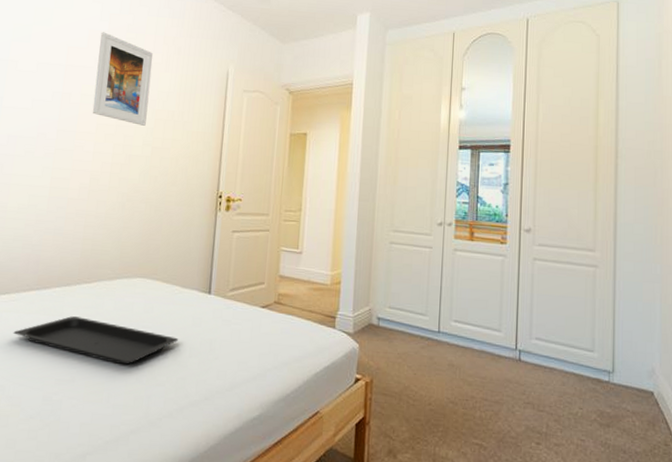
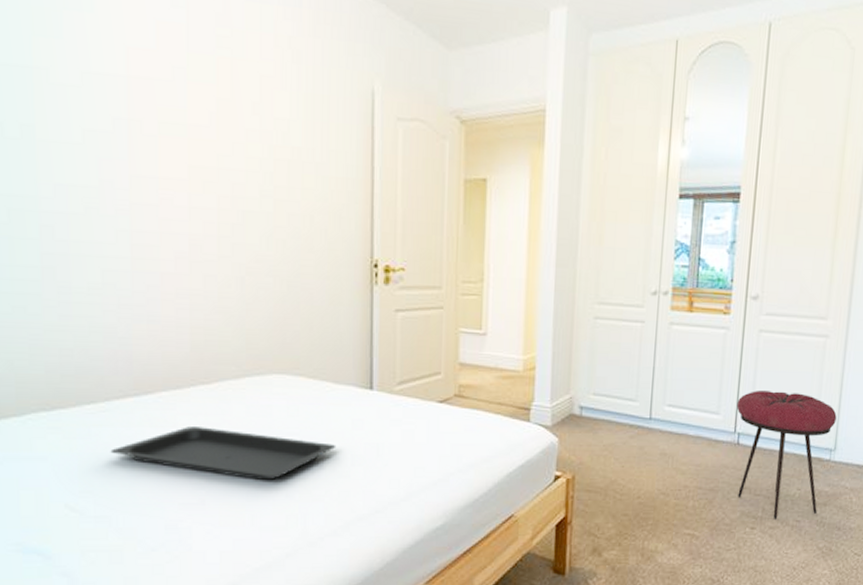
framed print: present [92,32,153,126] -> none [175,24,261,169]
stool: none [516,312,612,437] -> present [736,391,837,519]

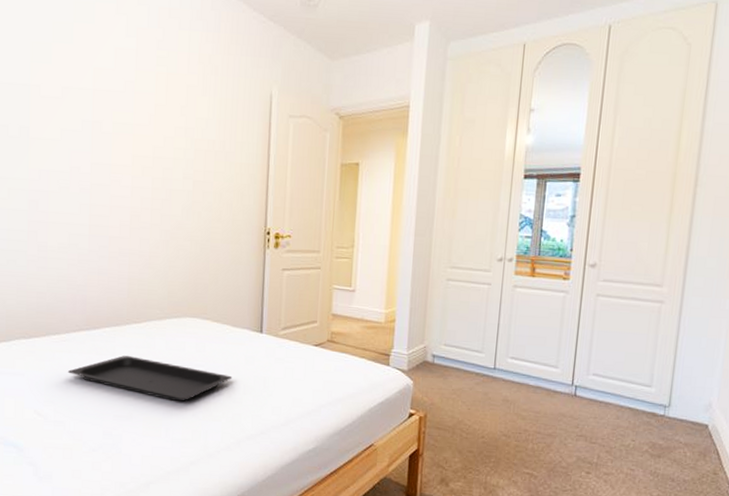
stool: present [736,391,837,519] -> none [574,348,671,466]

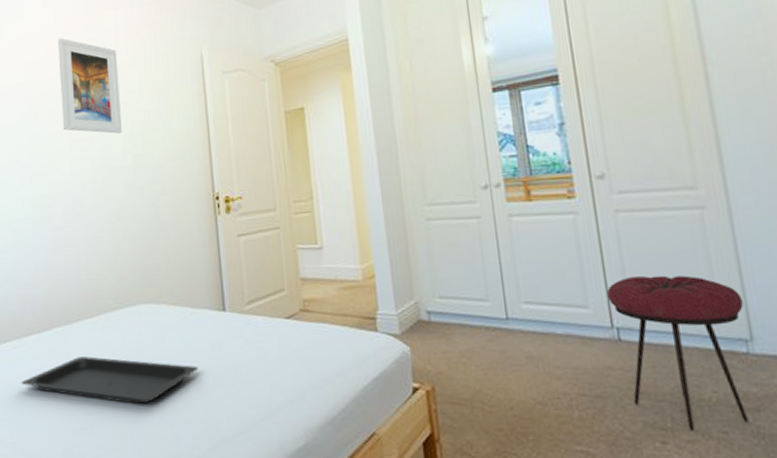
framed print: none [126,50,188,157] -> present [57,38,122,134]
stool: none [574,348,671,466] -> present [606,275,749,431]

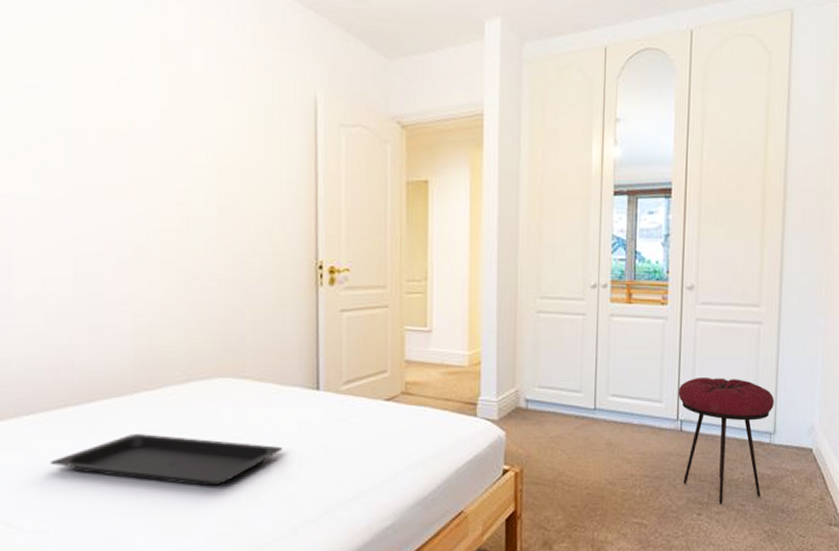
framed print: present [57,38,122,134] -> none [120,39,206,176]

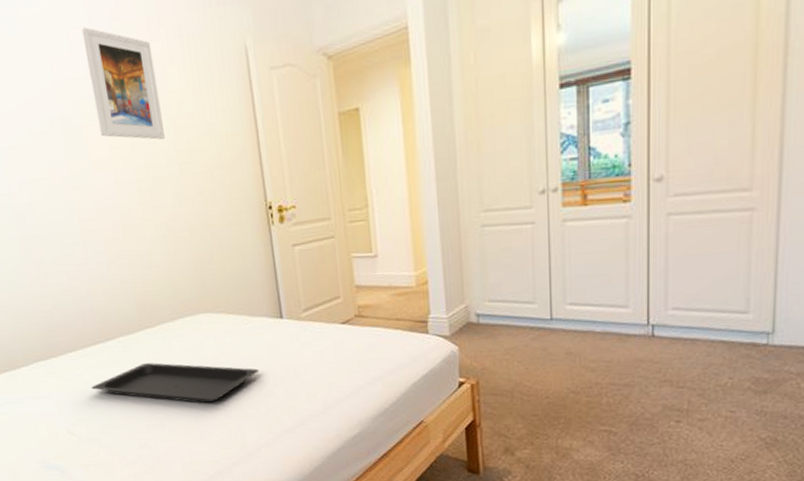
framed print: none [120,39,206,176] -> present [81,27,165,140]
stool: present [678,378,774,504] -> none [647,275,773,411]

